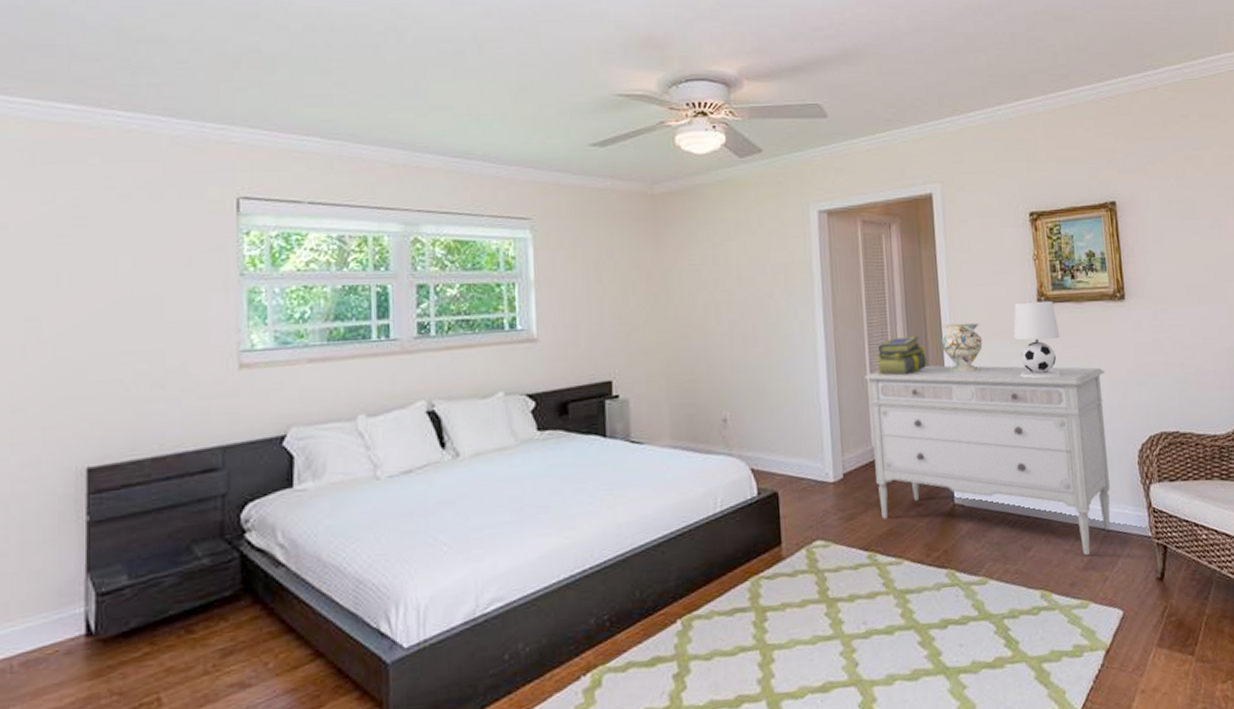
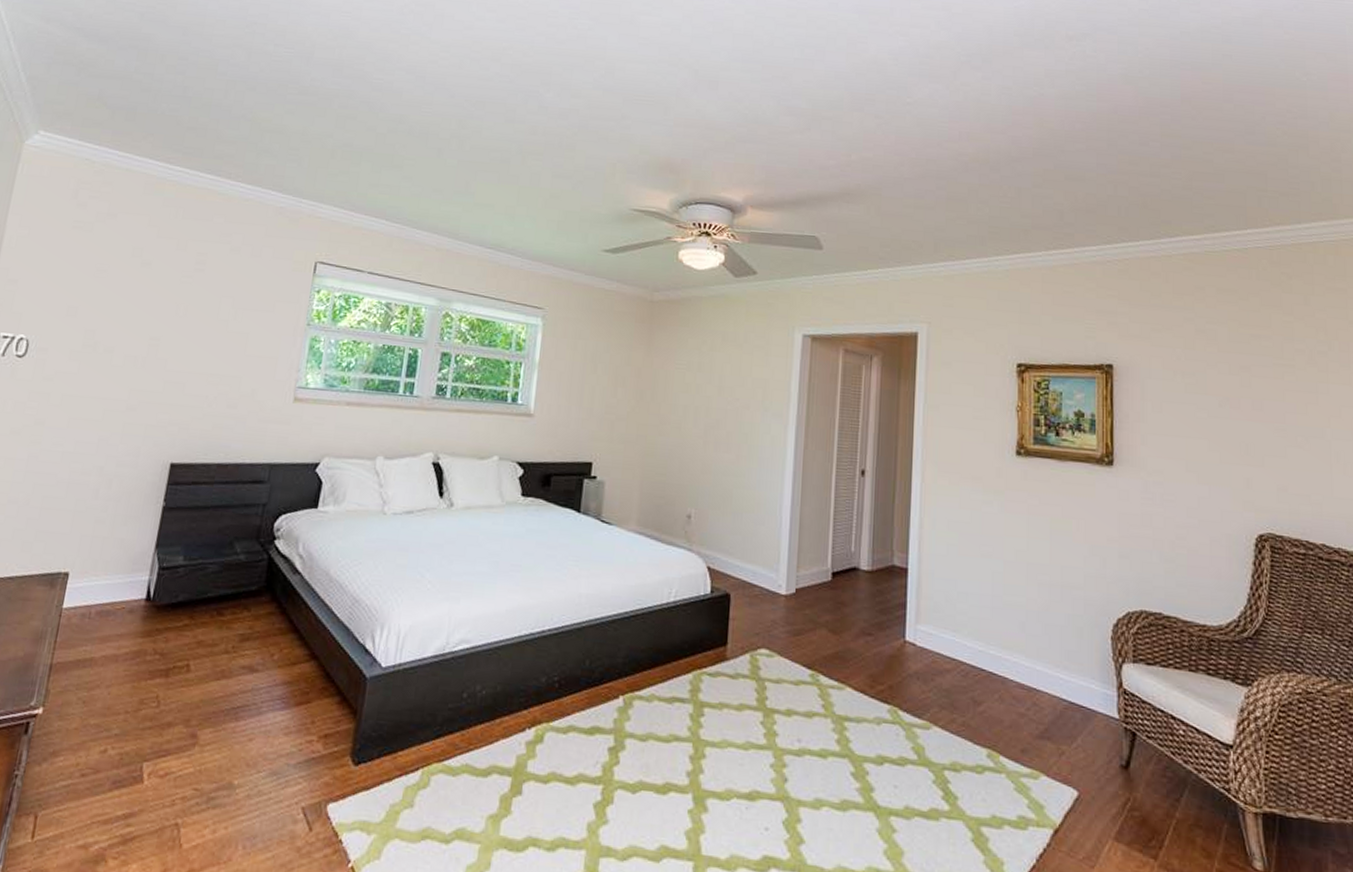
dresser: present [865,365,1111,556] -> none [828,495,1082,725]
stack of books: present [876,336,927,376] -> none [842,465,893,504]
decorative vase: present [941,322,983,373] -> none [910,461,953,512]
table lamp: present [1013,300,1060,379] -> none [987,451,1037,533]

